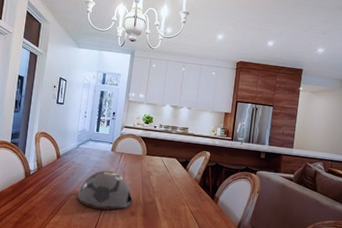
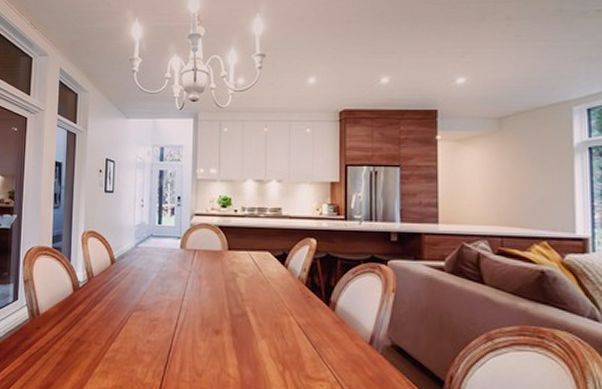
decorative bowl: present [77,170,133,210] -> none [141,274,216,329]

